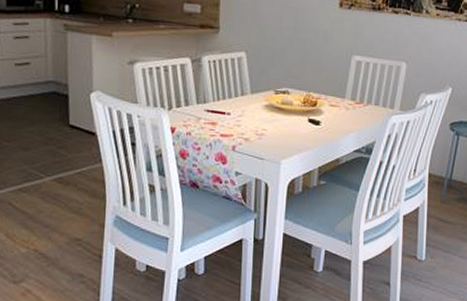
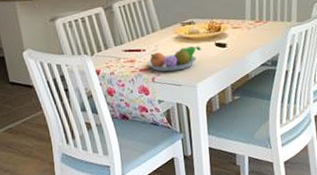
fruit bowl: none [230,117,292,143] -> present [147,45,201,72]

